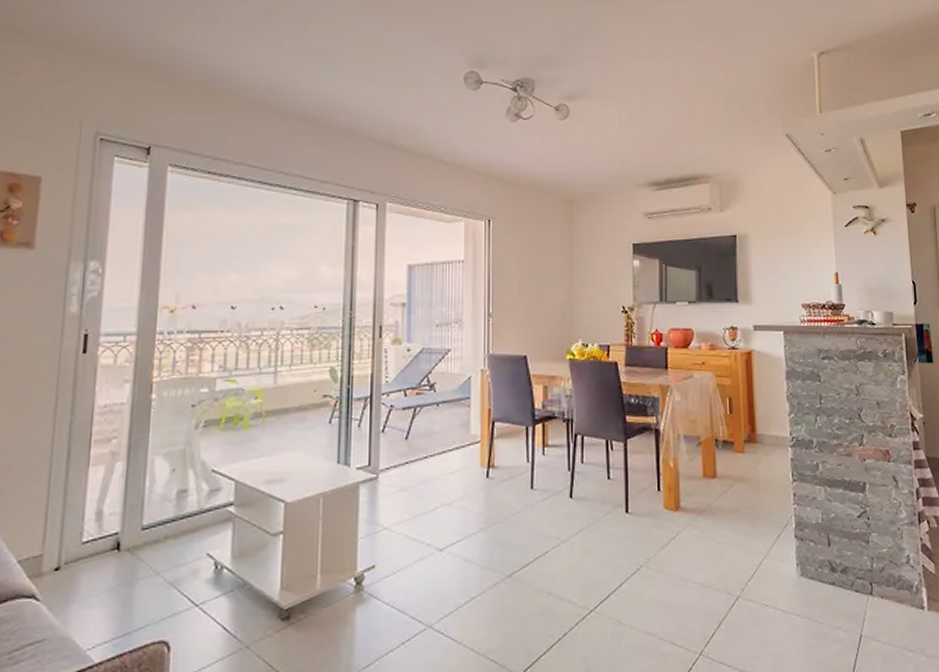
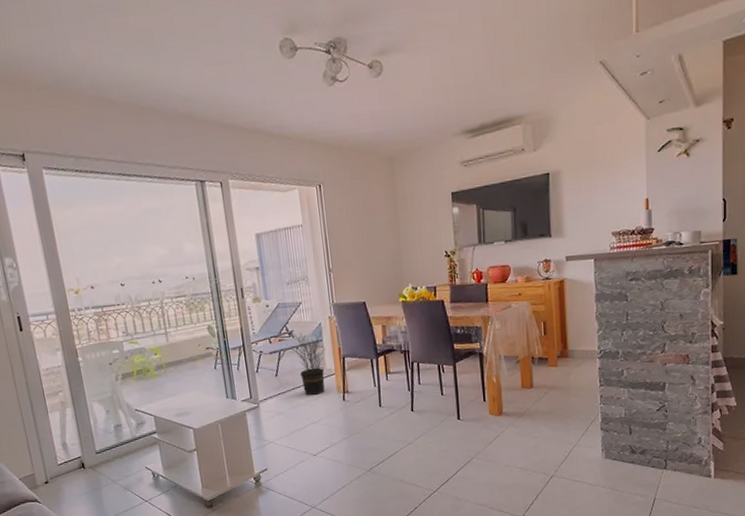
potted plant: none [428,382,475,468] -> present [290,327,326,396]

